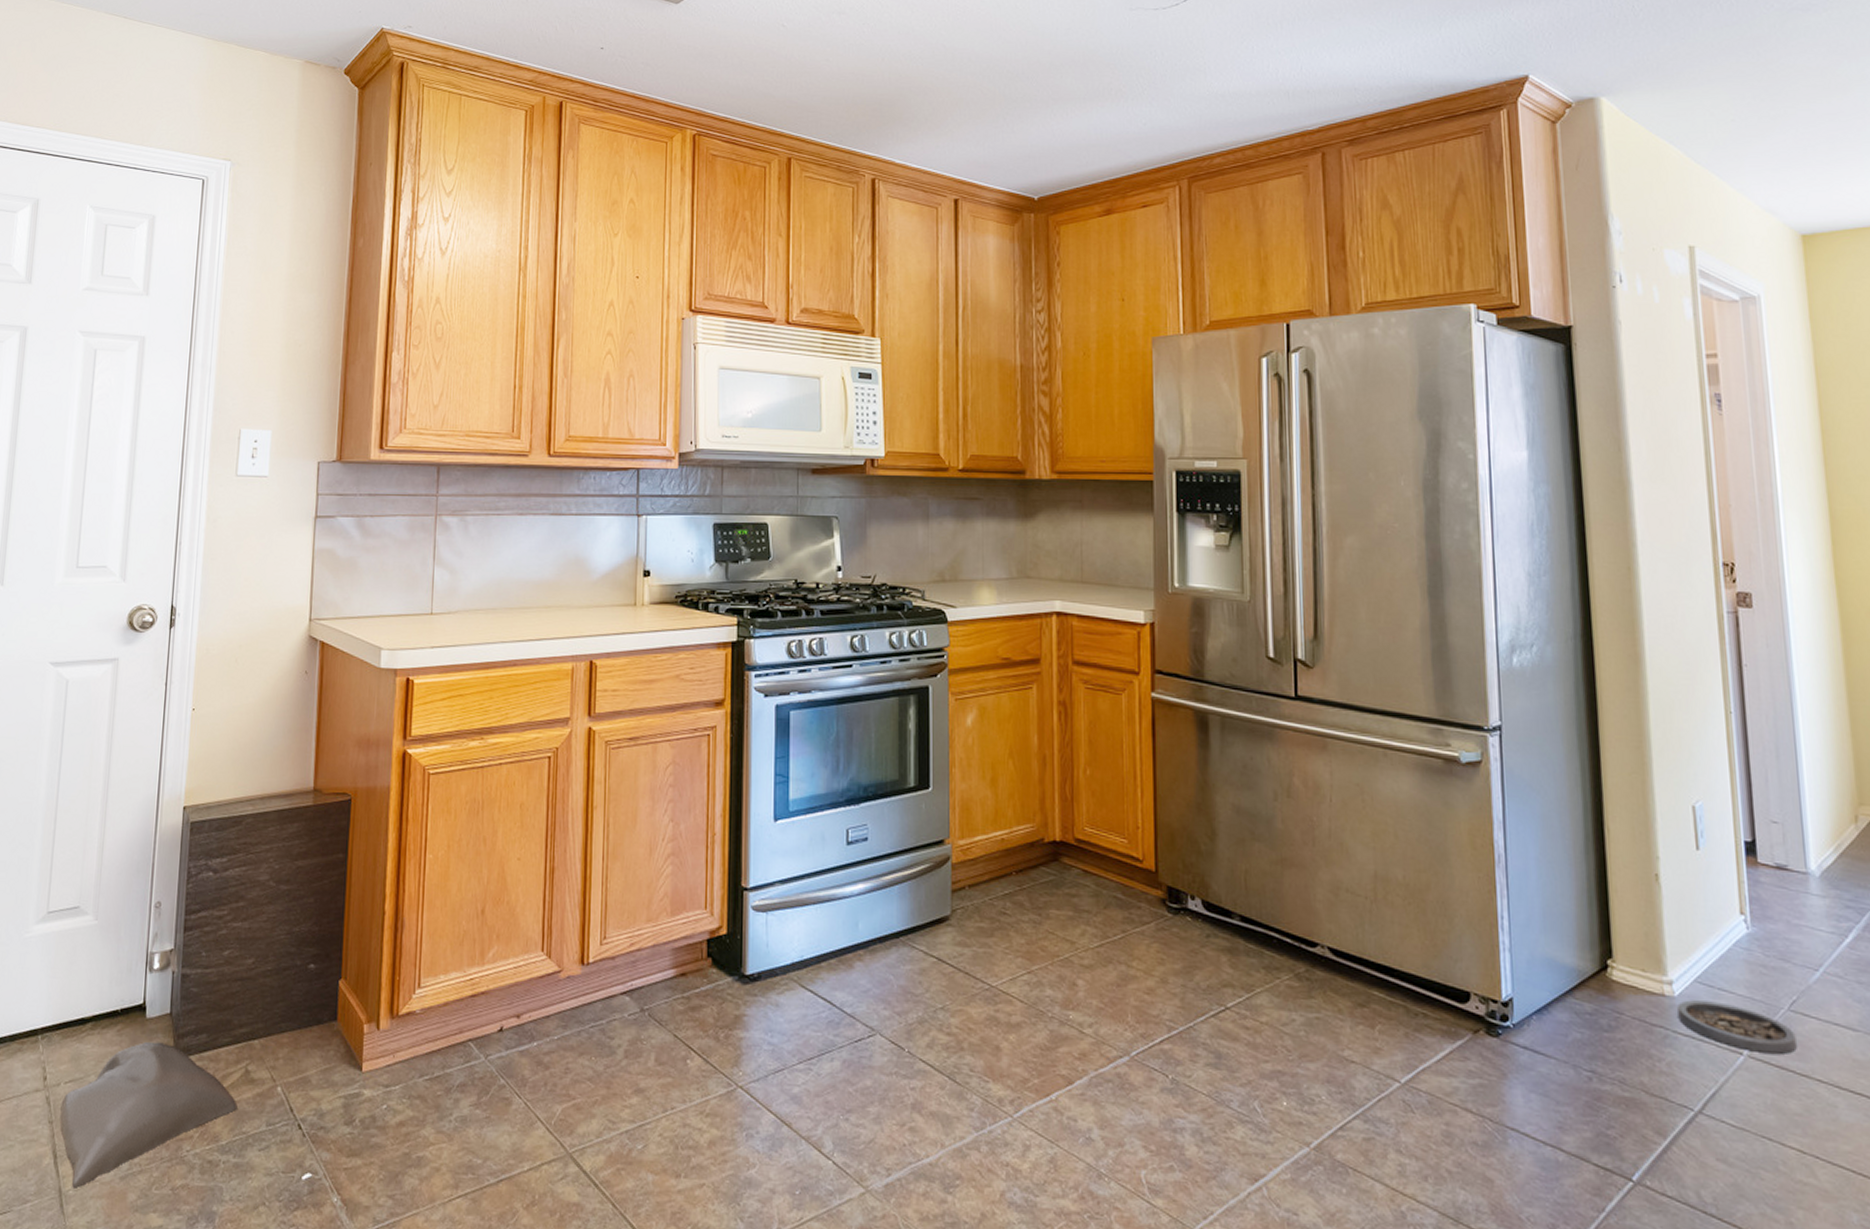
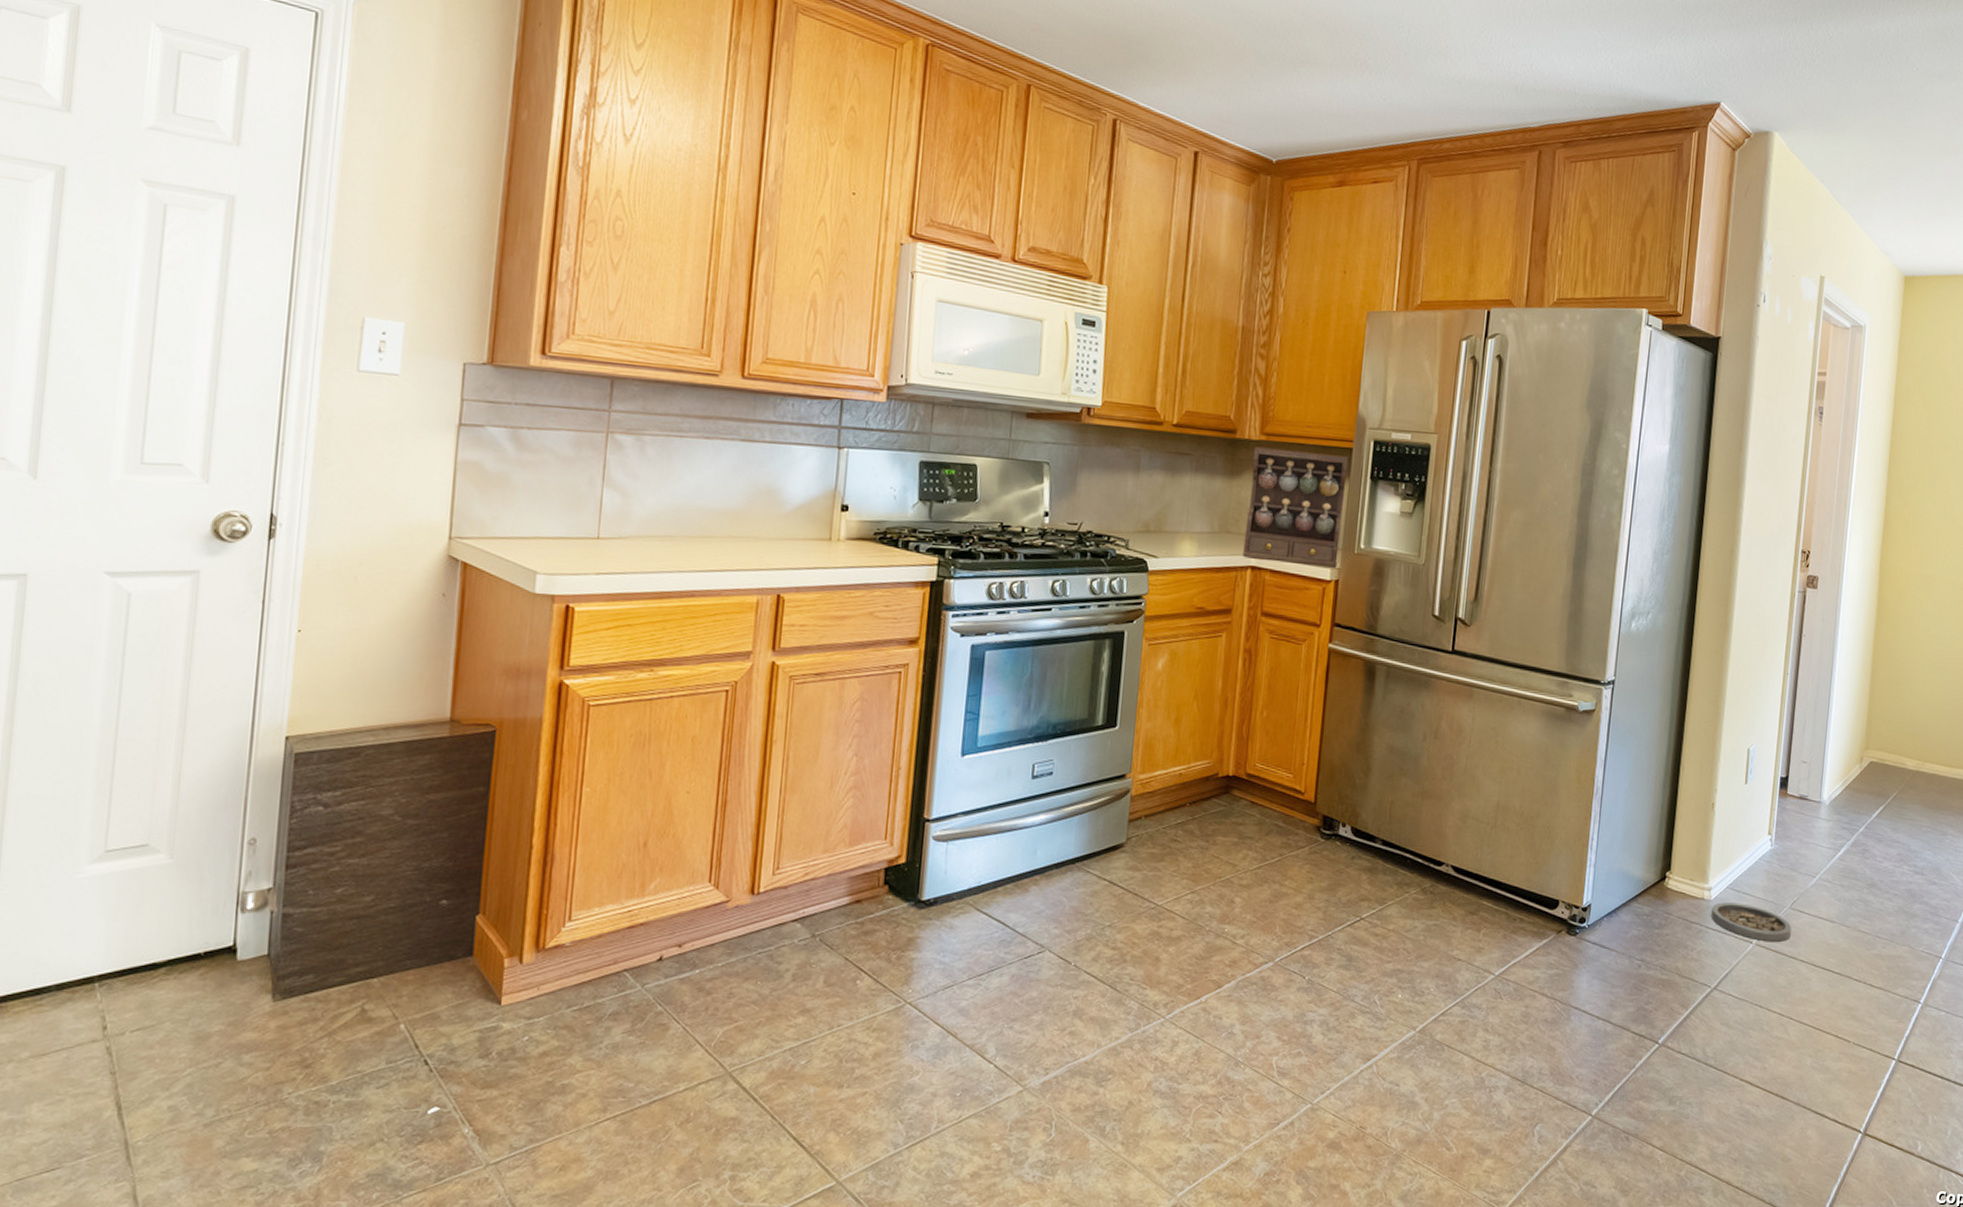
plastic bag: present [59,1041,238,1188] -> none [124,984,351,1139]
spice rack: none [1045,486,1151,611] -> present [1242,446,1349,569]

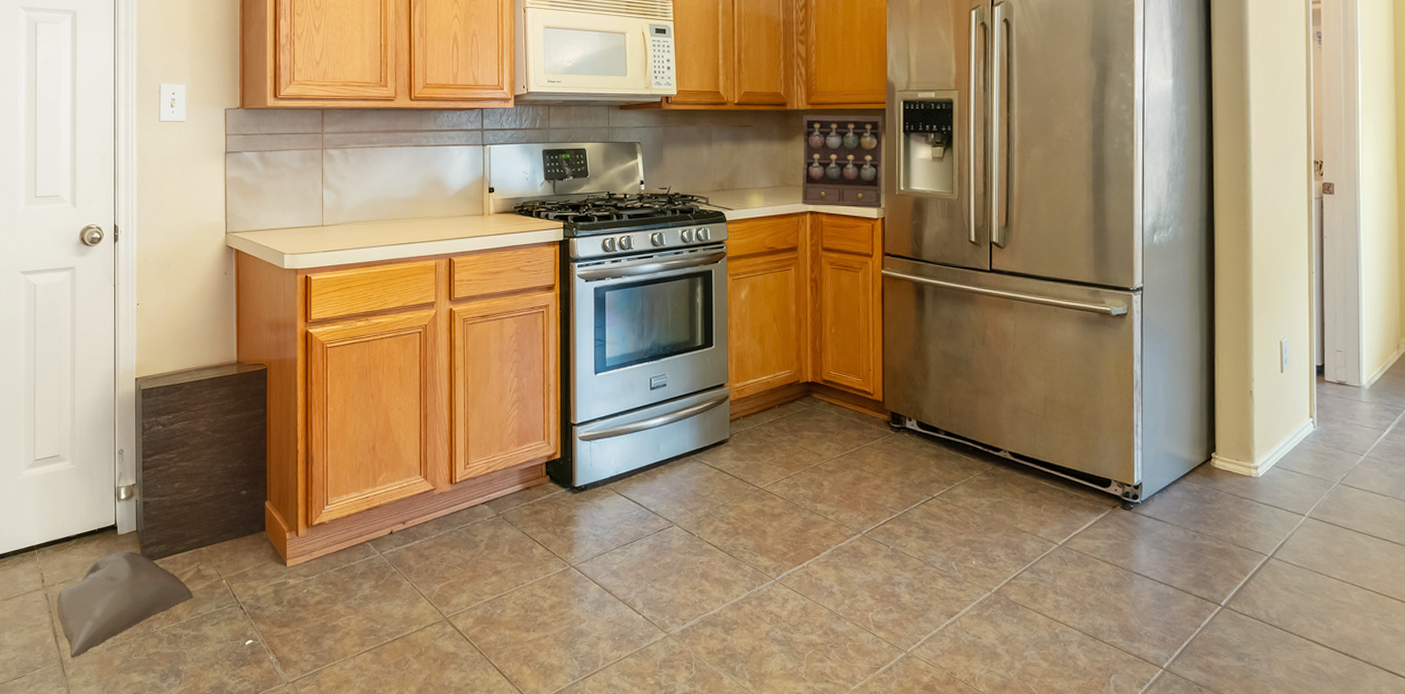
plastic bag: none [124,984,351,1139] -> present [56,551,193,658]
pet bowl: present [1711,902,1792,942] -> none [1260,479,1343,514]

